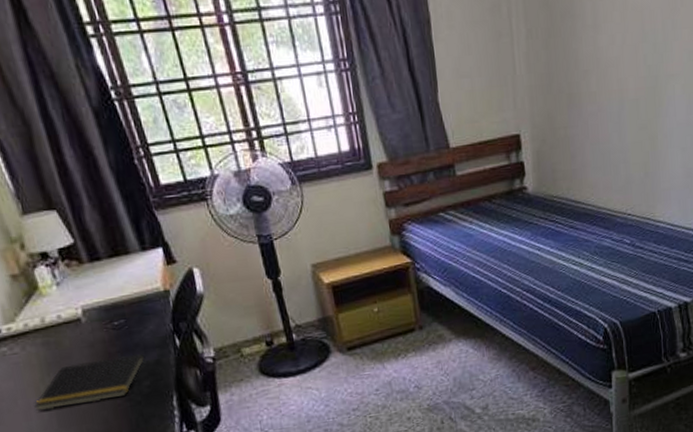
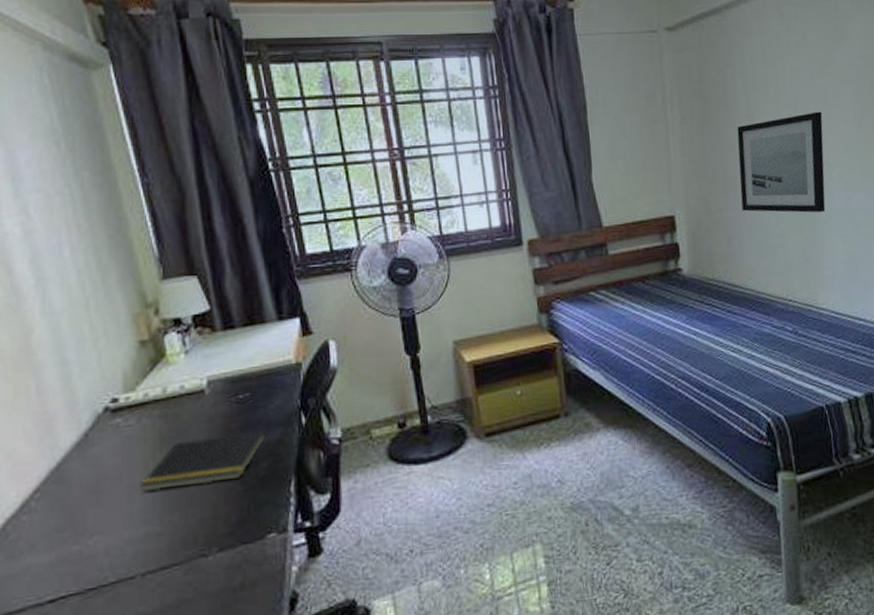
wall art: none [582,19,669,128] -> present [737,111,826,213]

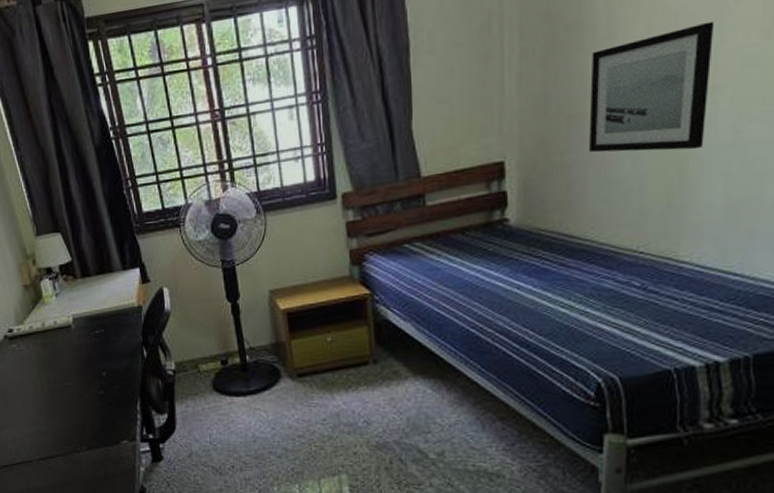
notepad: present [140,432,267,491] -> none [31,361,118,401]

